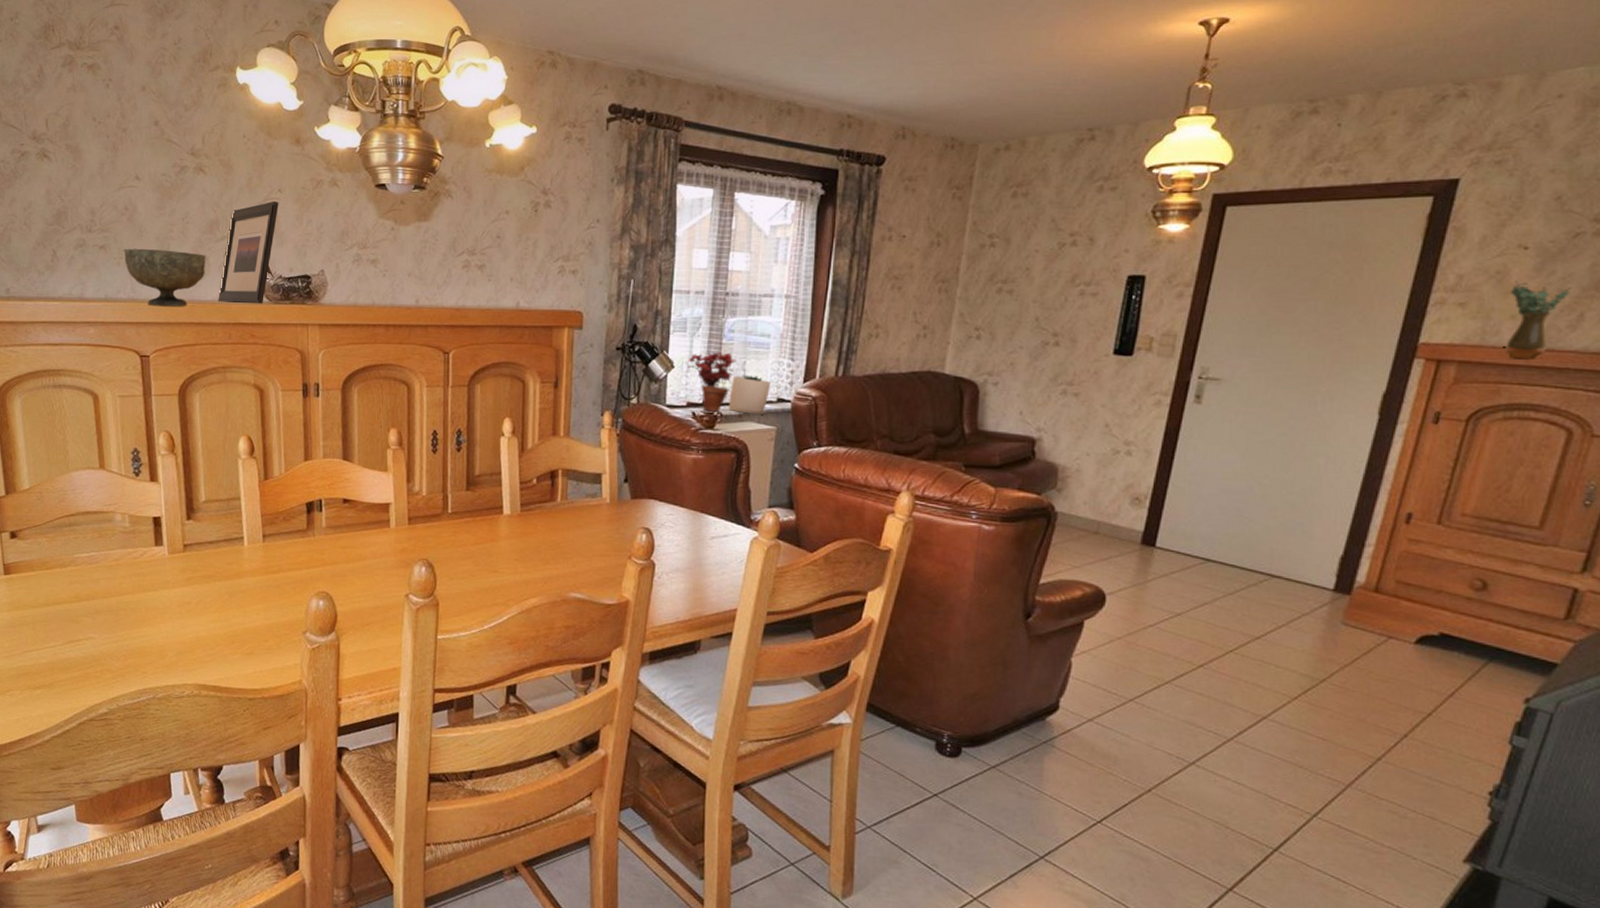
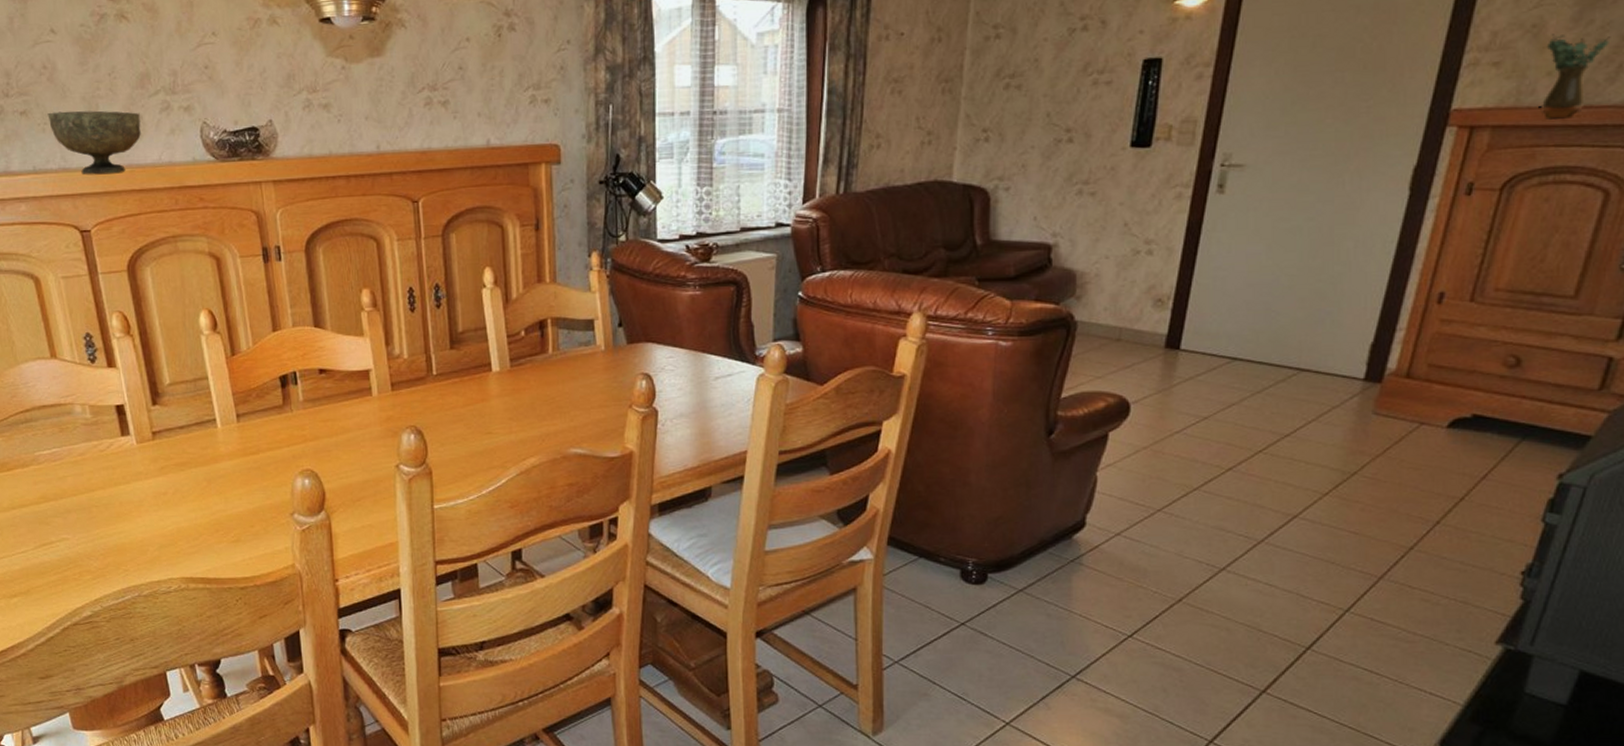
picture frame: present [218,201,279,304] -> none [158,46,217,165]
potted plant: present [687,351,737,412] -> none [677,176,730,243]
planter: present [728,374,771,416] -> none [724,200,768,244]

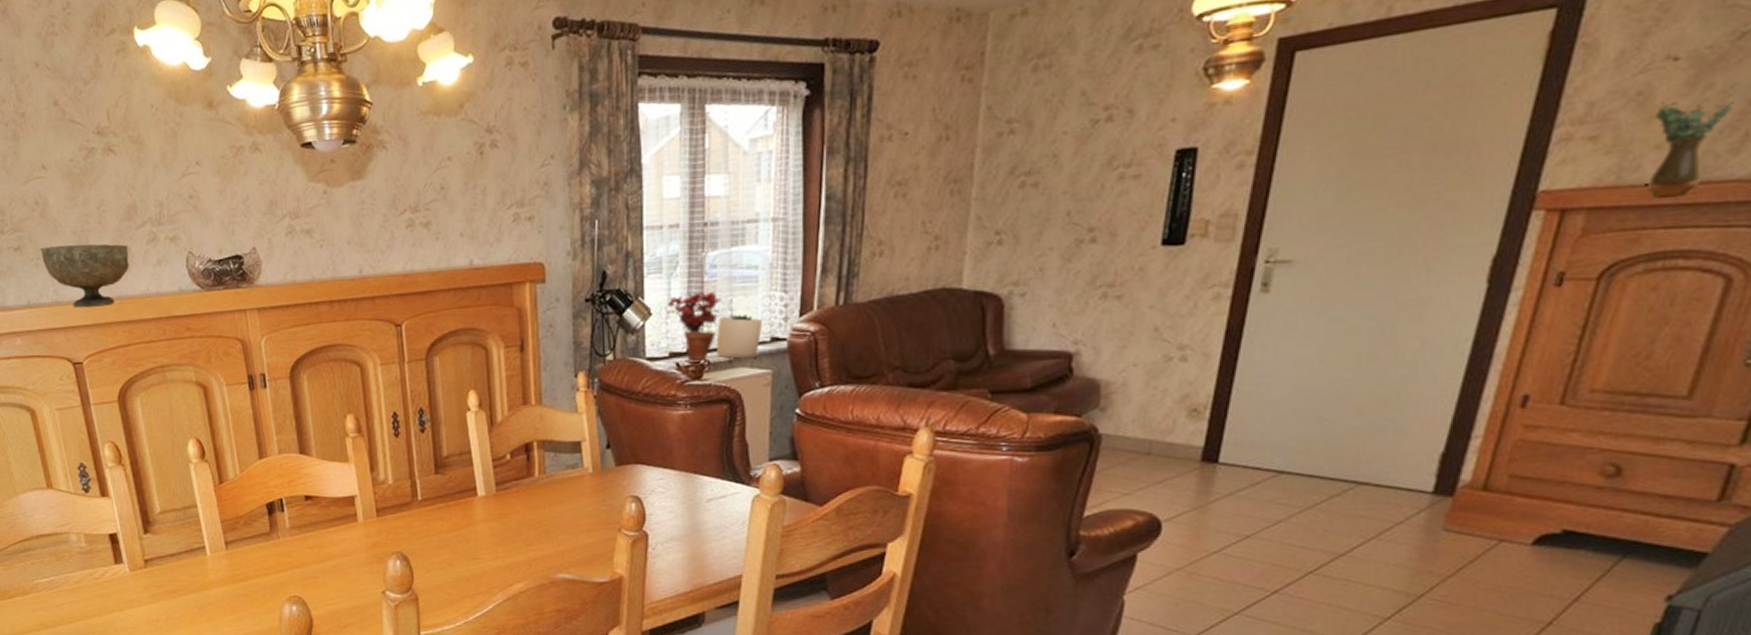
potted plant: none [677,176,730,243] -> present [666,291,722,360]
planter: none [724,200,768,244] -> present [716,314,763,360]

